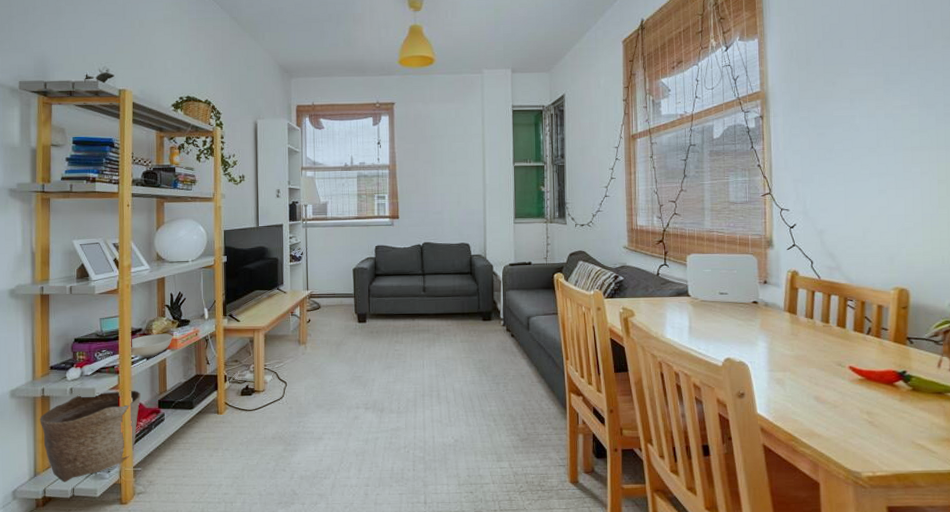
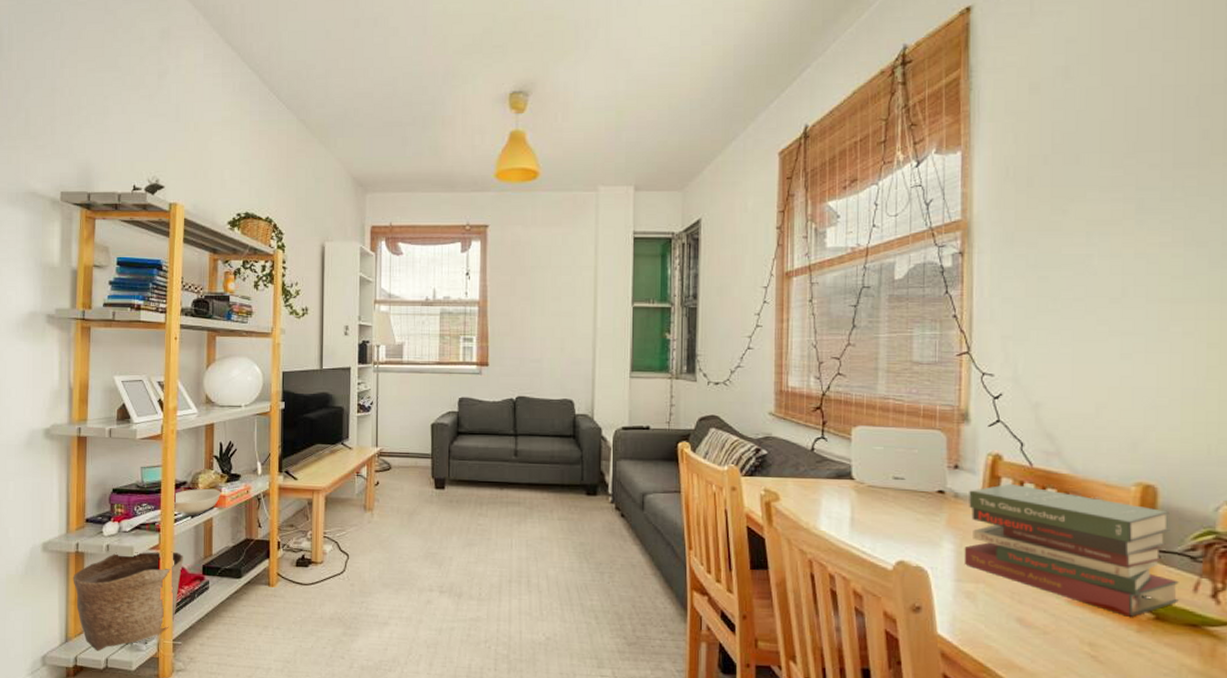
books: none [774,293,928,390] -> present [964,483,1179,617]

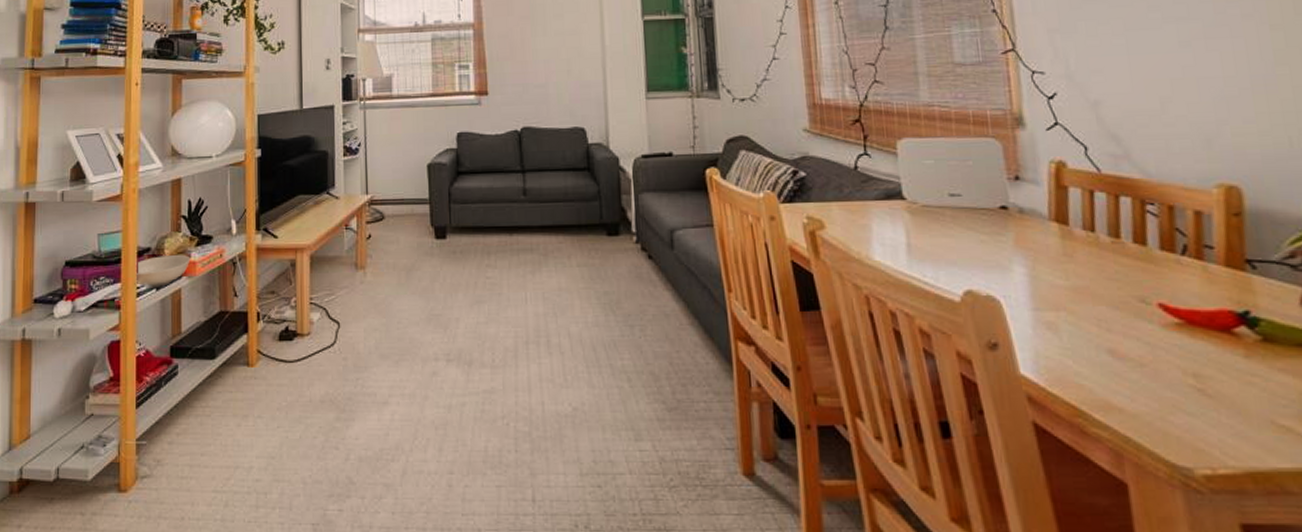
basket: present [73,551,184,651] -> none [18,332,149,459]
books: present [964,483,1179,617] -> none [1034,193,1286,340]

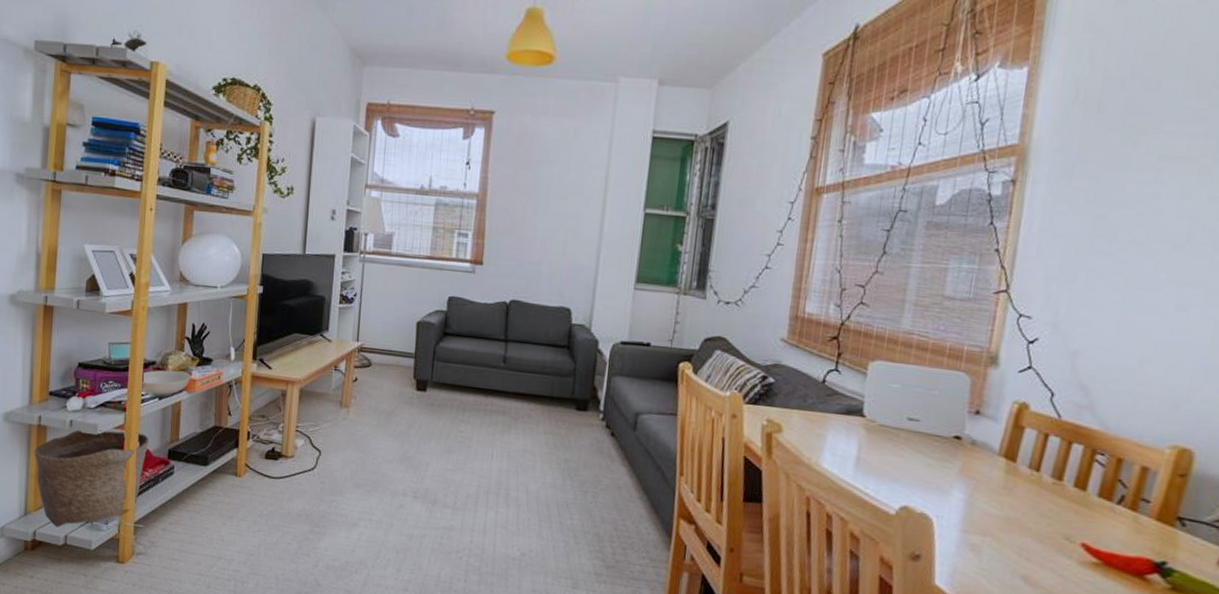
basket: none [18,332,149,459] -> present [34,429,150,528]

